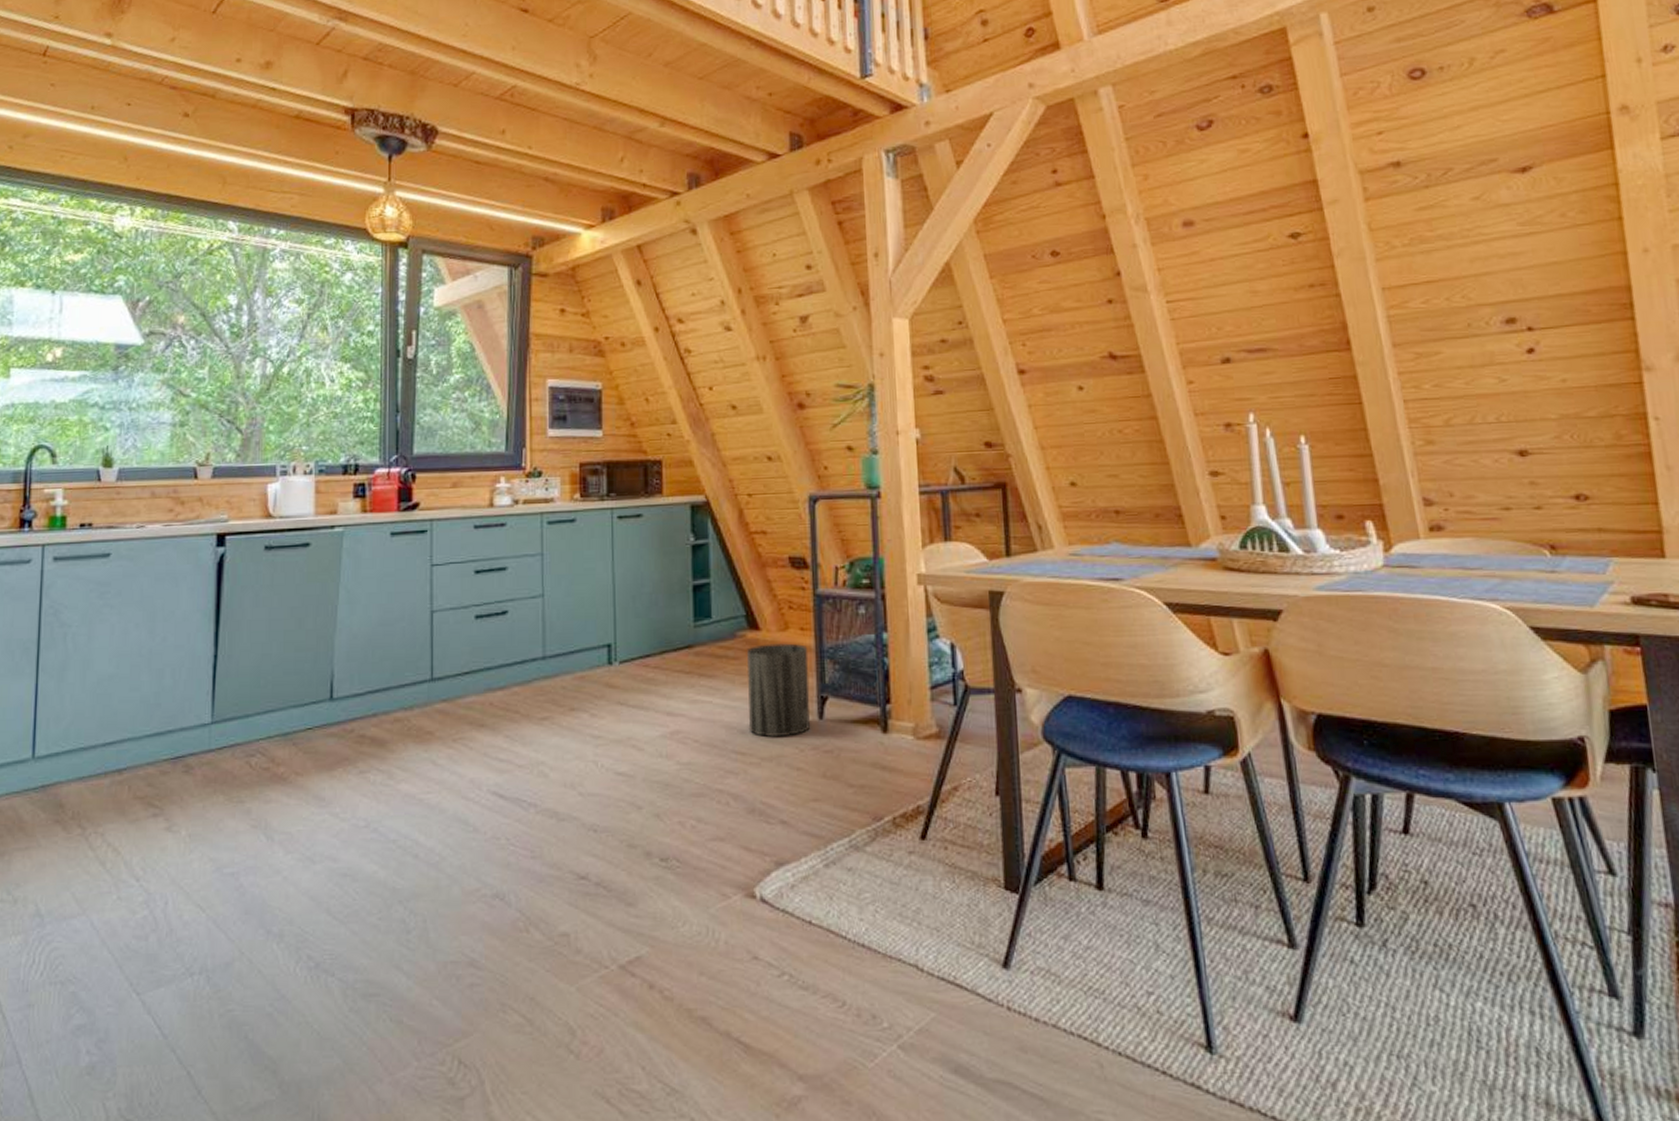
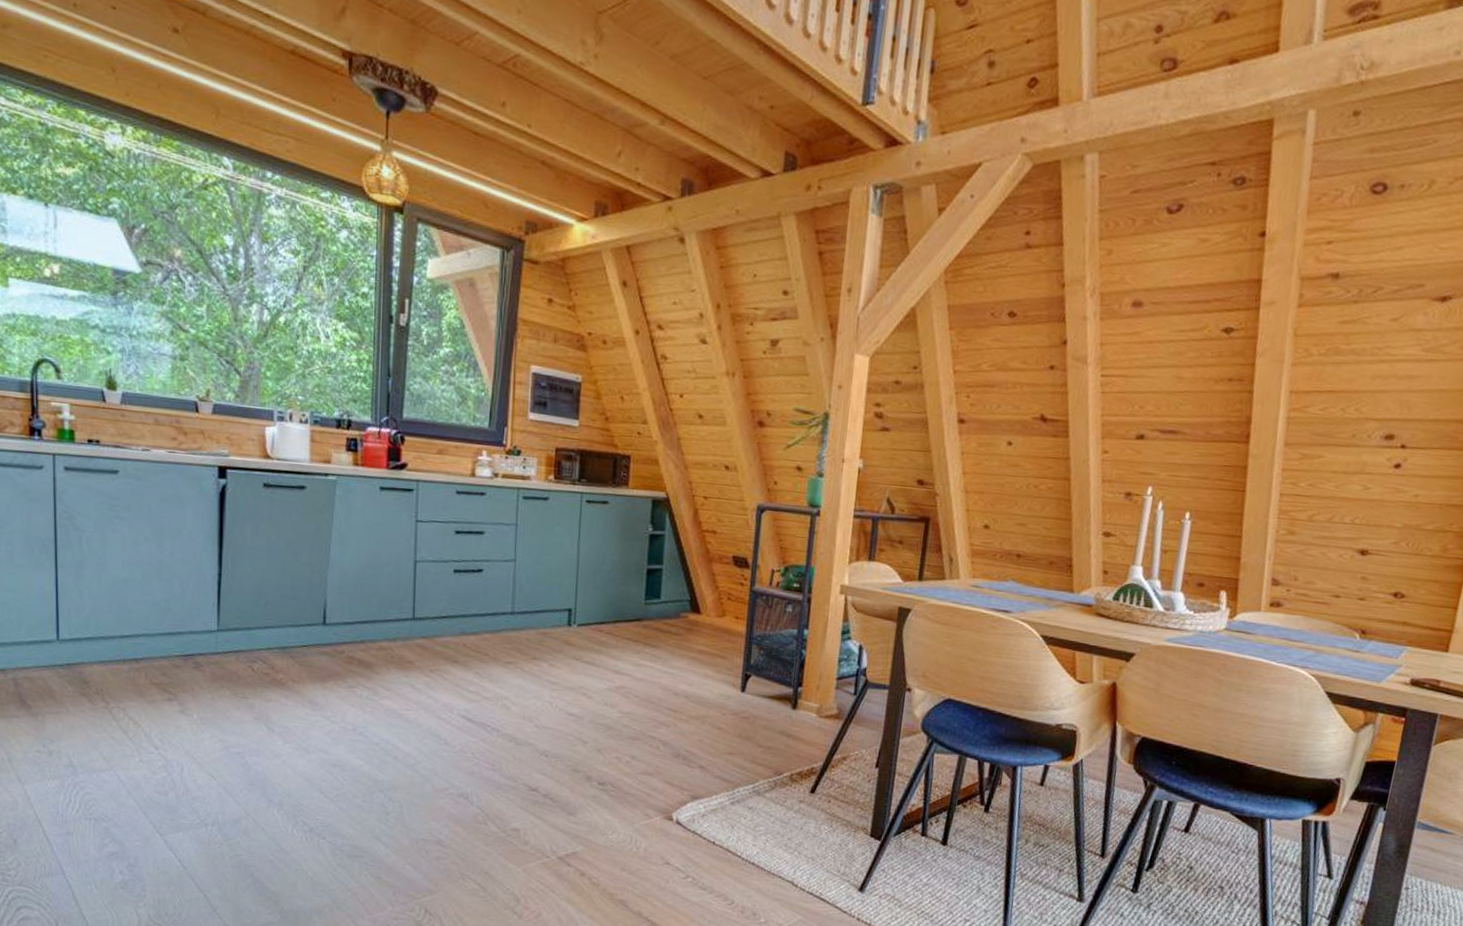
trash can: present [747,643,811,738] -> none [682,626,740,703]

